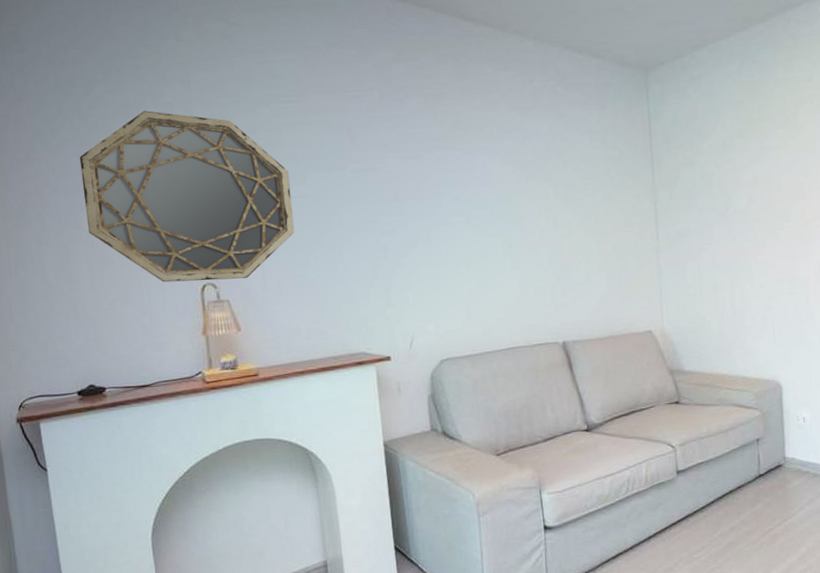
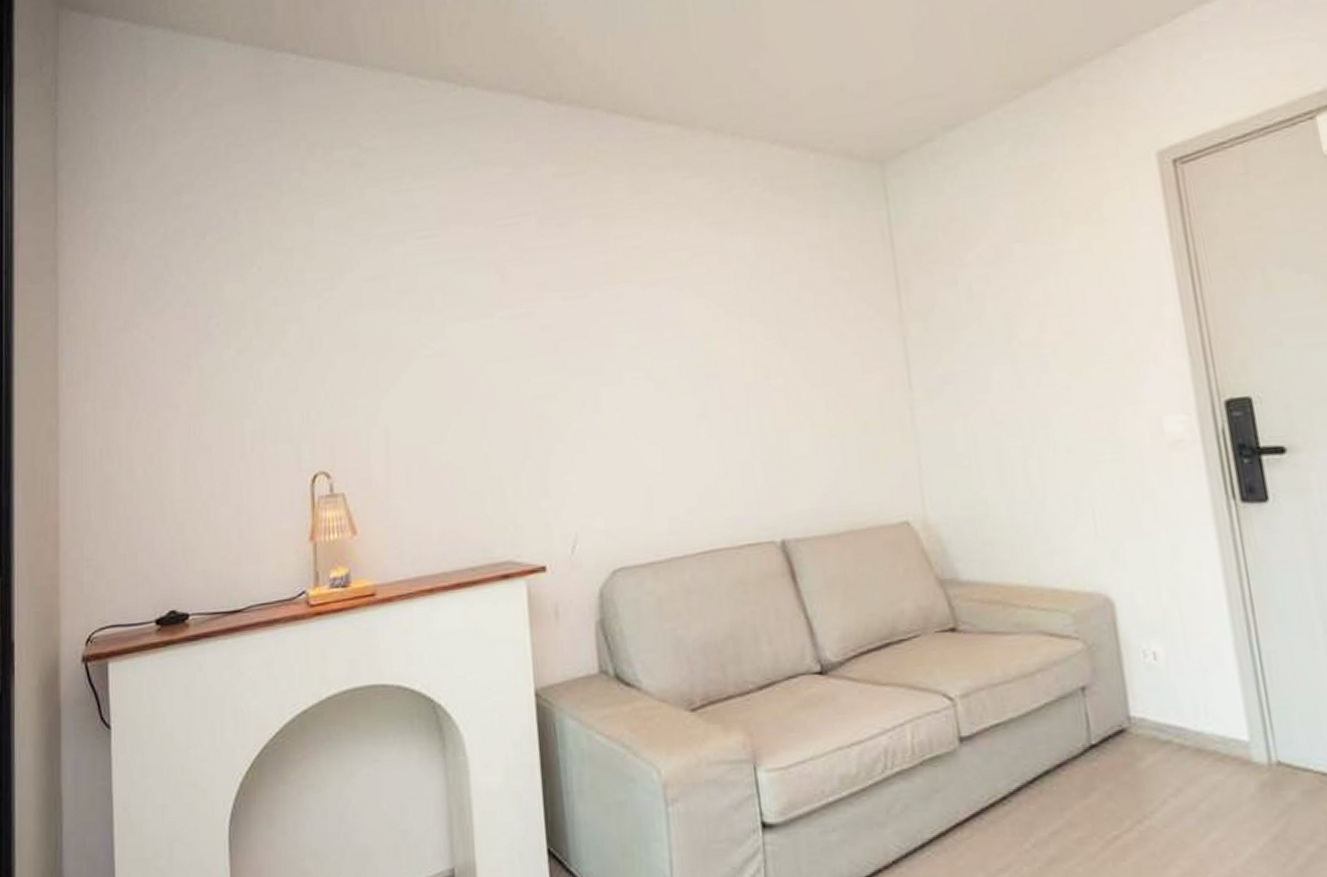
home mirror: present [79,110,295,283] -> none [183,259,429,473]

